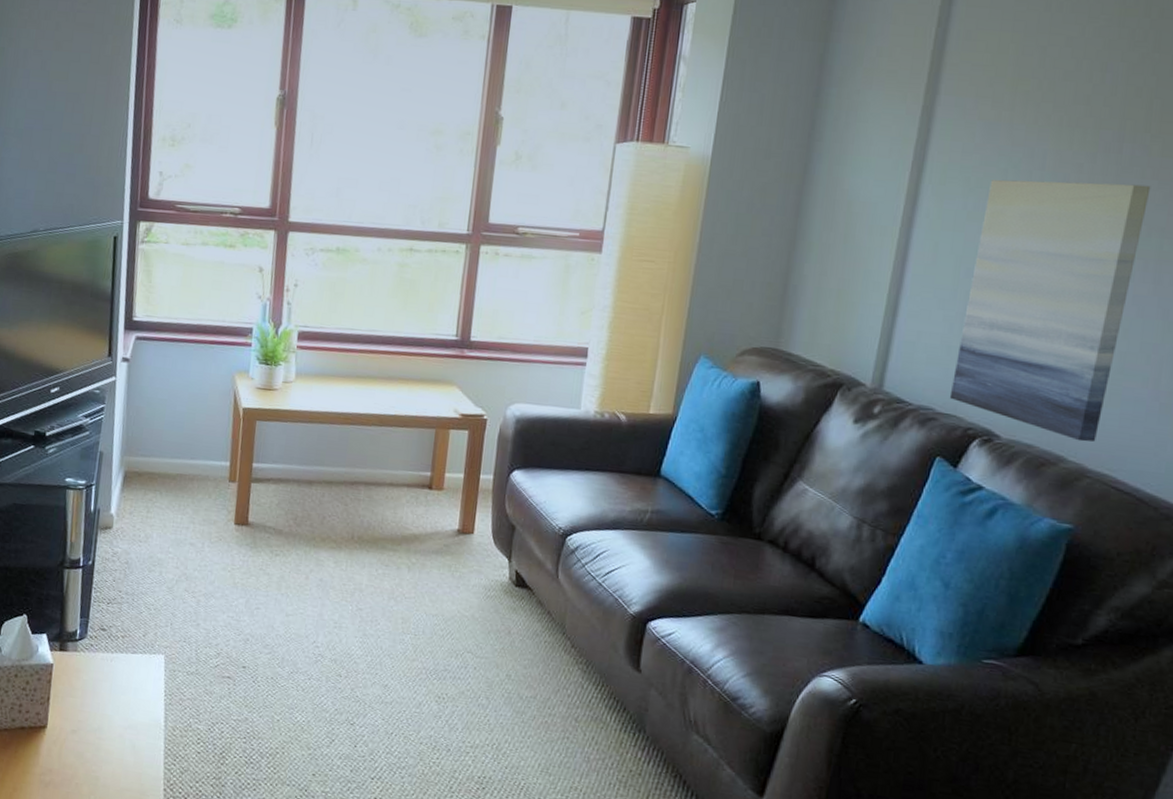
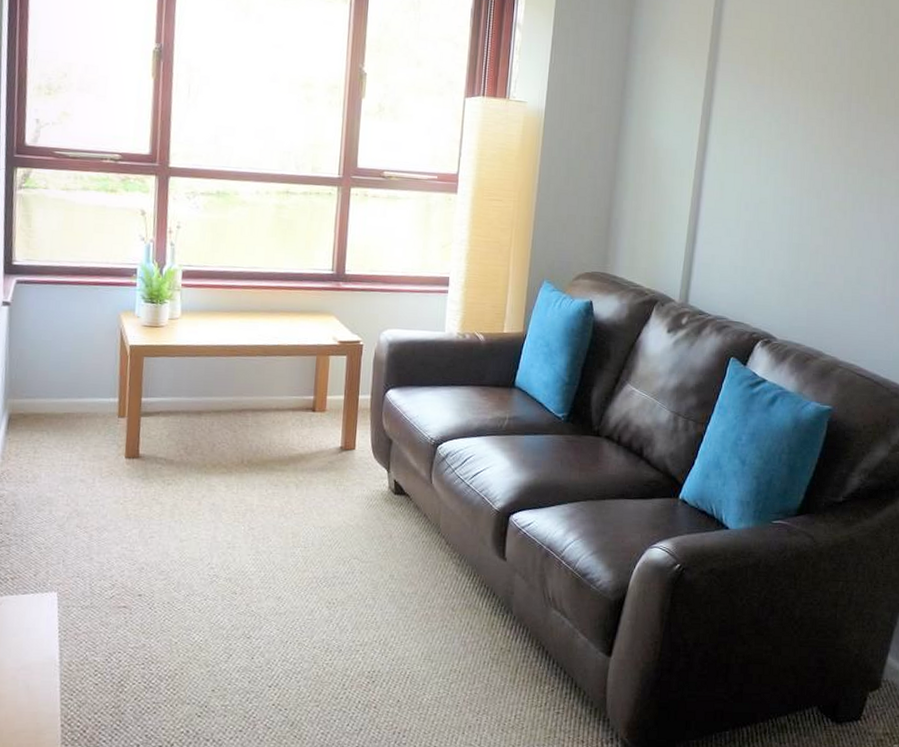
wall art: present [949,179,1151,442] -> none [738,131,872,339]

